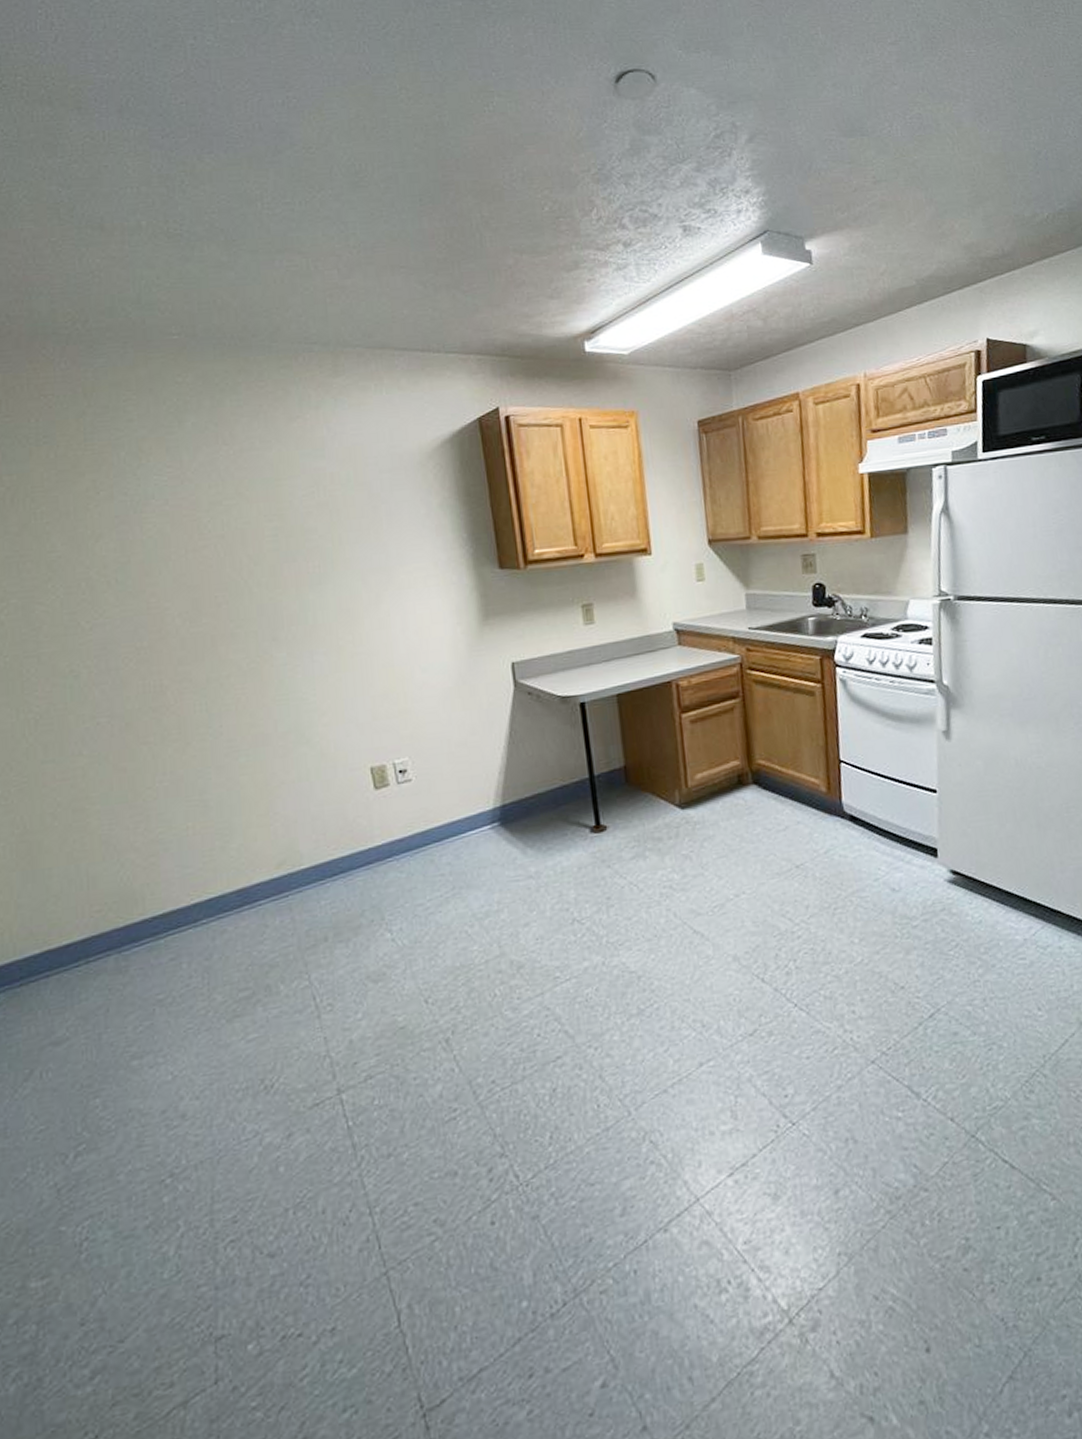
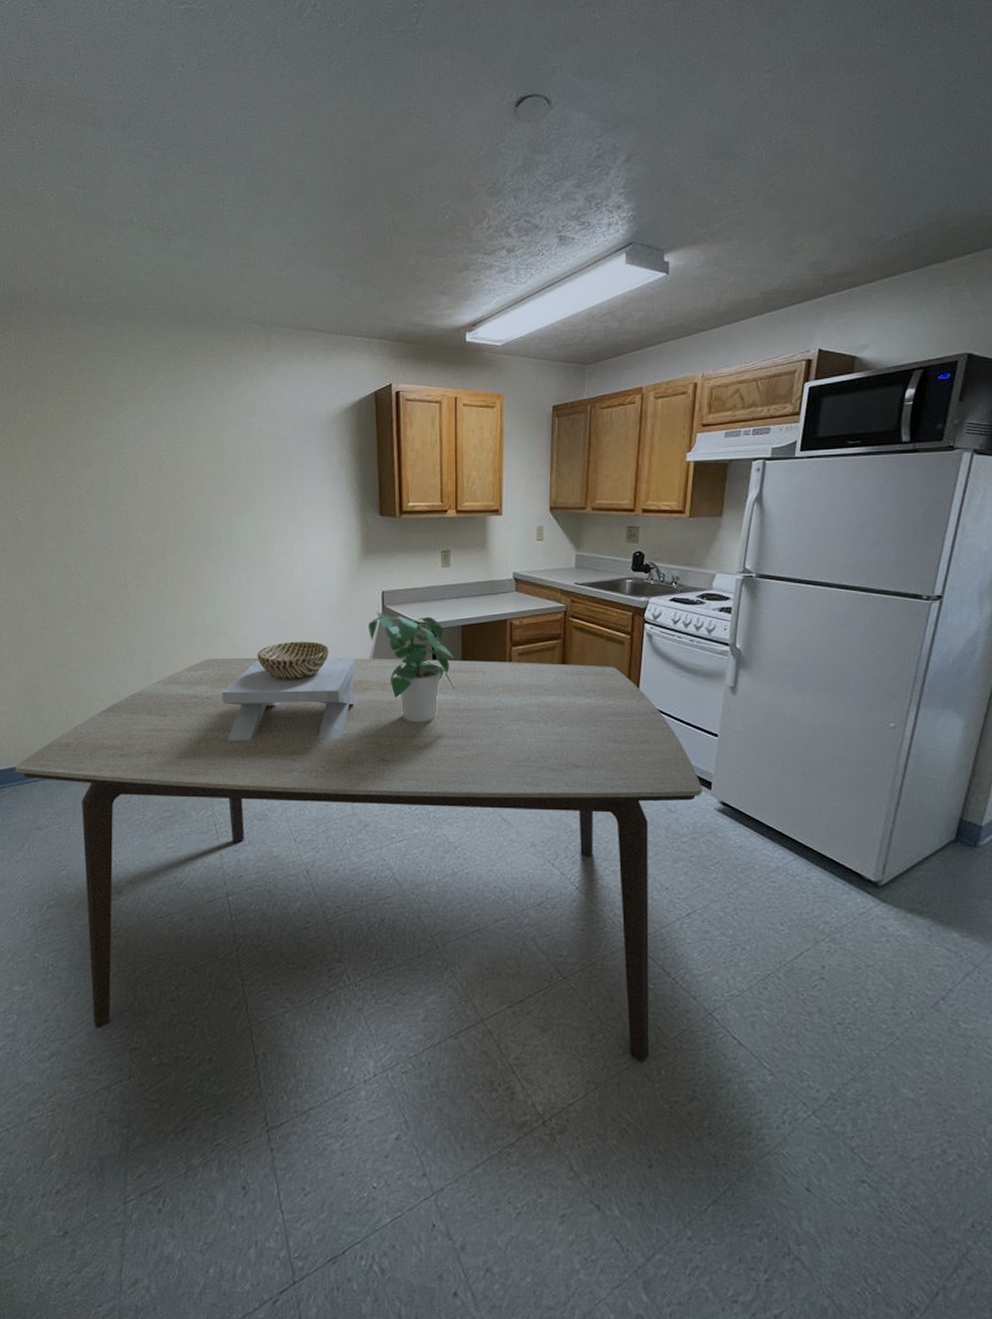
dining table: none [13,723,928,1320] -> present [15,658,703,1062]
decorative bowl: none [308,736,493,883] -> present [221,641,357,742]
potted plant: none [498,687,616,825] -> present [369,611,454,722]

